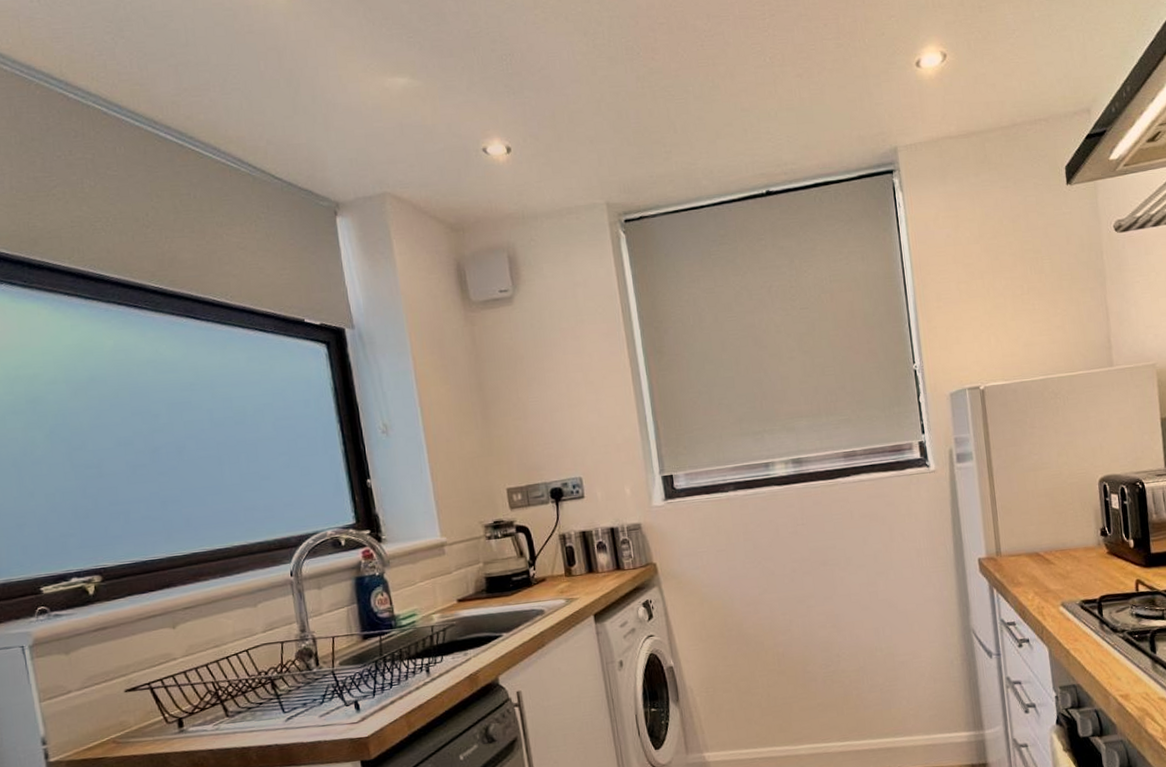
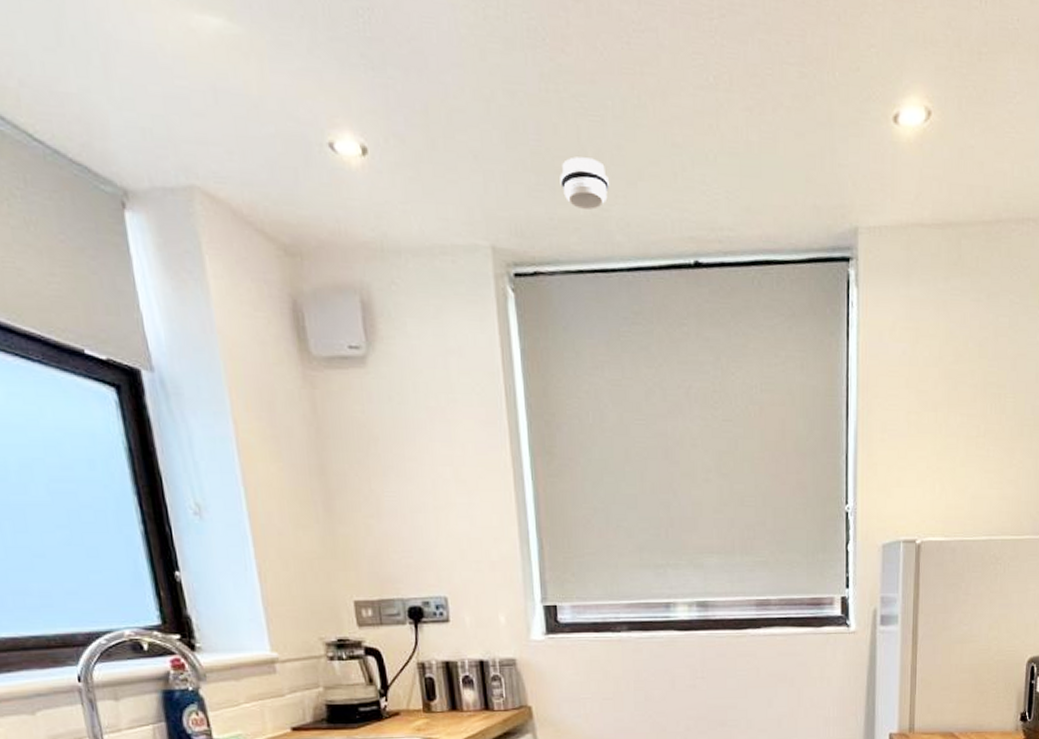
smoke detector: none [656,129,695,166] -> present [560,157,610,210]

